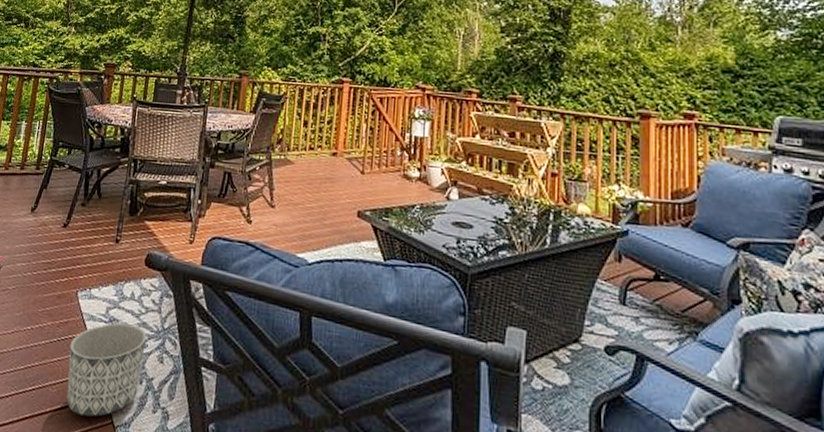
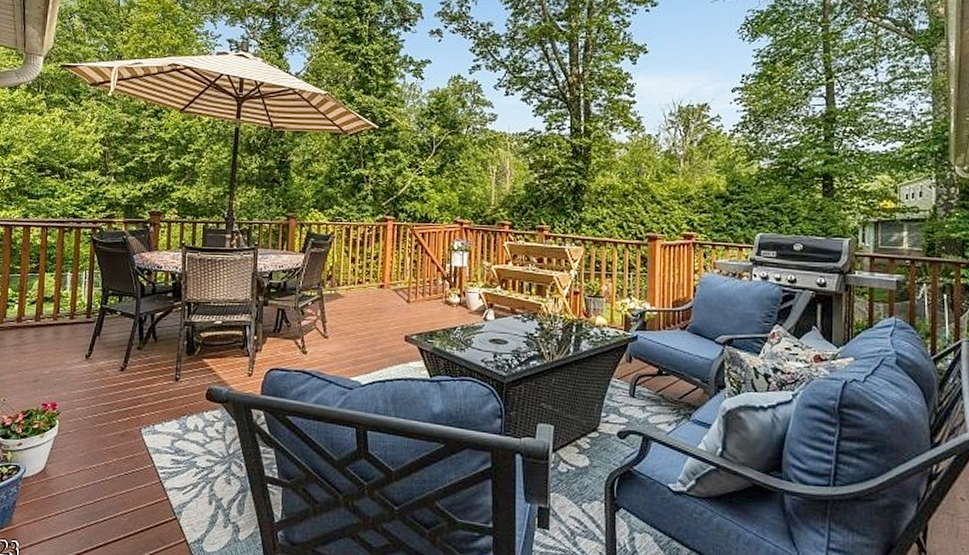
planter: present [66,322,147,417] -> none [137,453,213,538]

